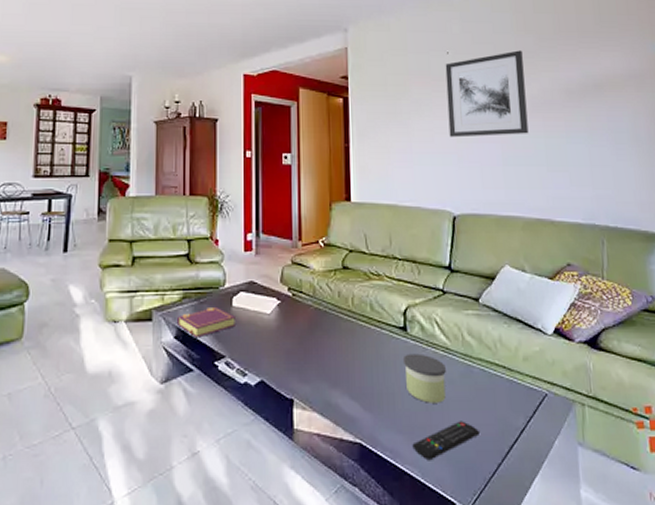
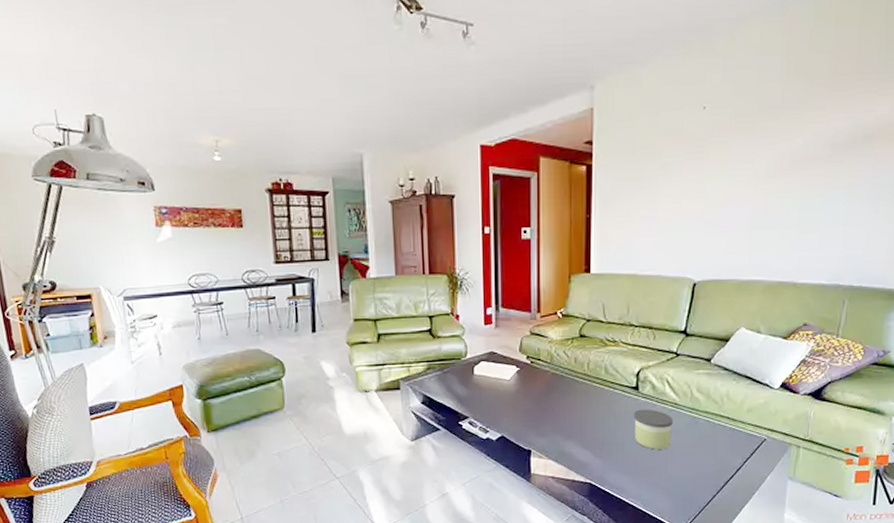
book: present [177,306,235,338] -> none [423,375,477,403]
remote control: present [412,421,479,459] -> none [637,463,699,494]
wall art: present [445,50,529,138] -> none [697,100,789,203]

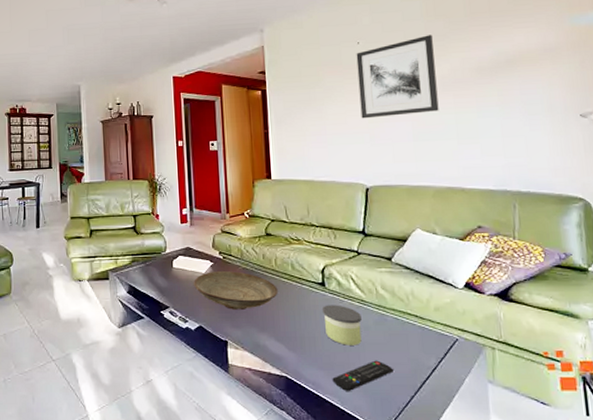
decorative bowl: none [497,377,588,418] -> present [194,271,278,310]
remote control: none [637,463,699,494] -> present [332,360,393,391]
wall art: none [697,100,789,203] -> present [356,35,439,119]

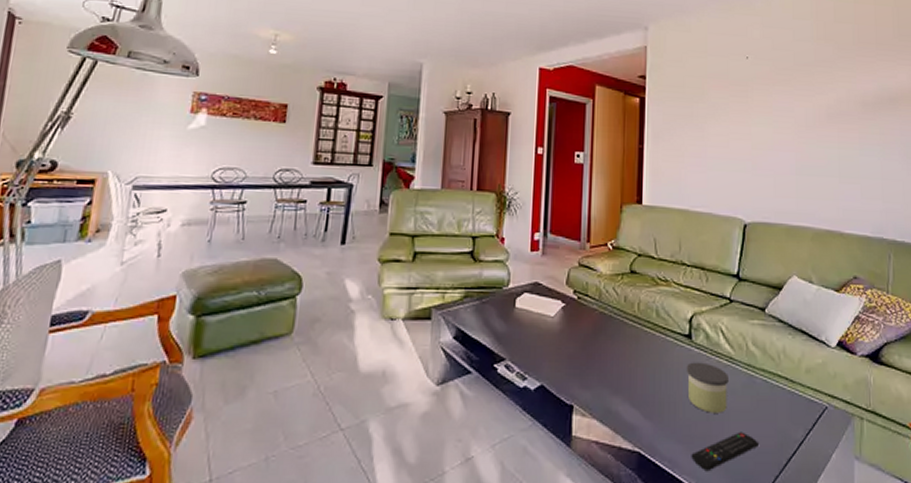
decorative bowl: present [194,271,278,310] -> none [539,315,638,365]
wall art: present [356,35,439,119] -> none [744,59,823,145]

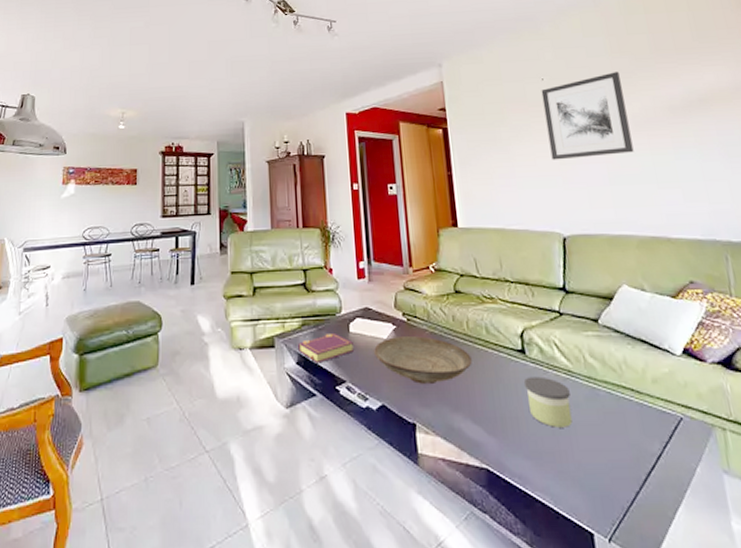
book: none [457,307,518,339] -> present [298,332,354,364]
decorative bowl: none [539,315,638,365] -> present [374,336,472,384]
remote control: present [691,432,758,470] -> none [541,446,612,486]
wall art: none [744,59,823,145] -> present [541,72,634,160]

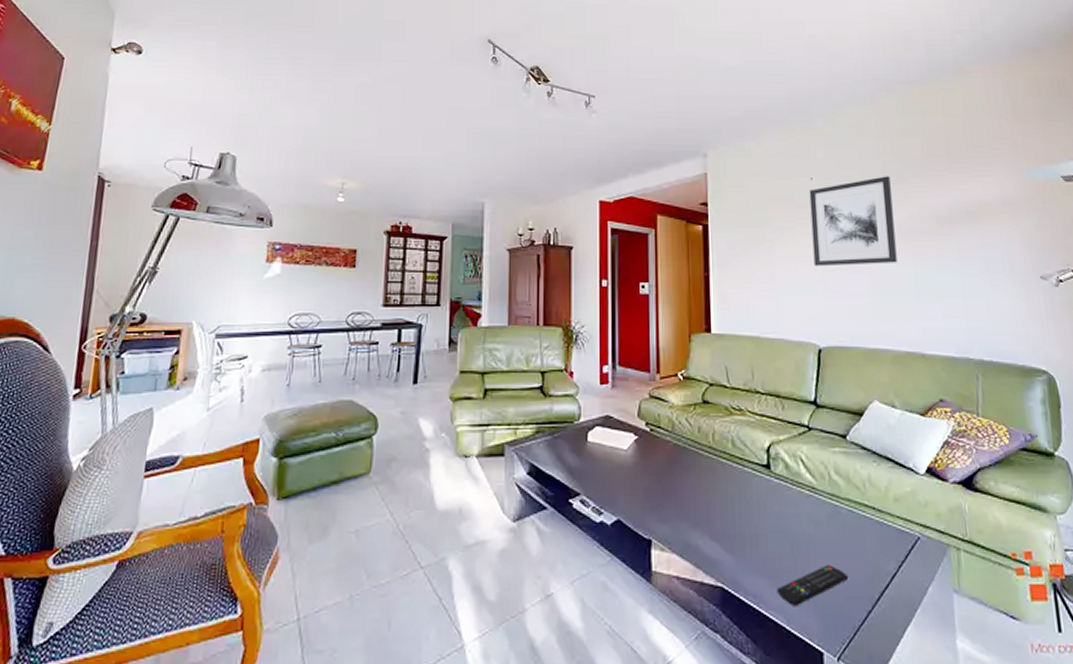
book: present [298,332,354,364] -> none [530,441,591,474]
decorative bowl: present [374,336,472,384] -> none [613,448,715,498]
candle: present [523,376,573,428] -> none [766,493,812,546]
remote control: none [541,446,612,486] -> present [777,564,848,605]

